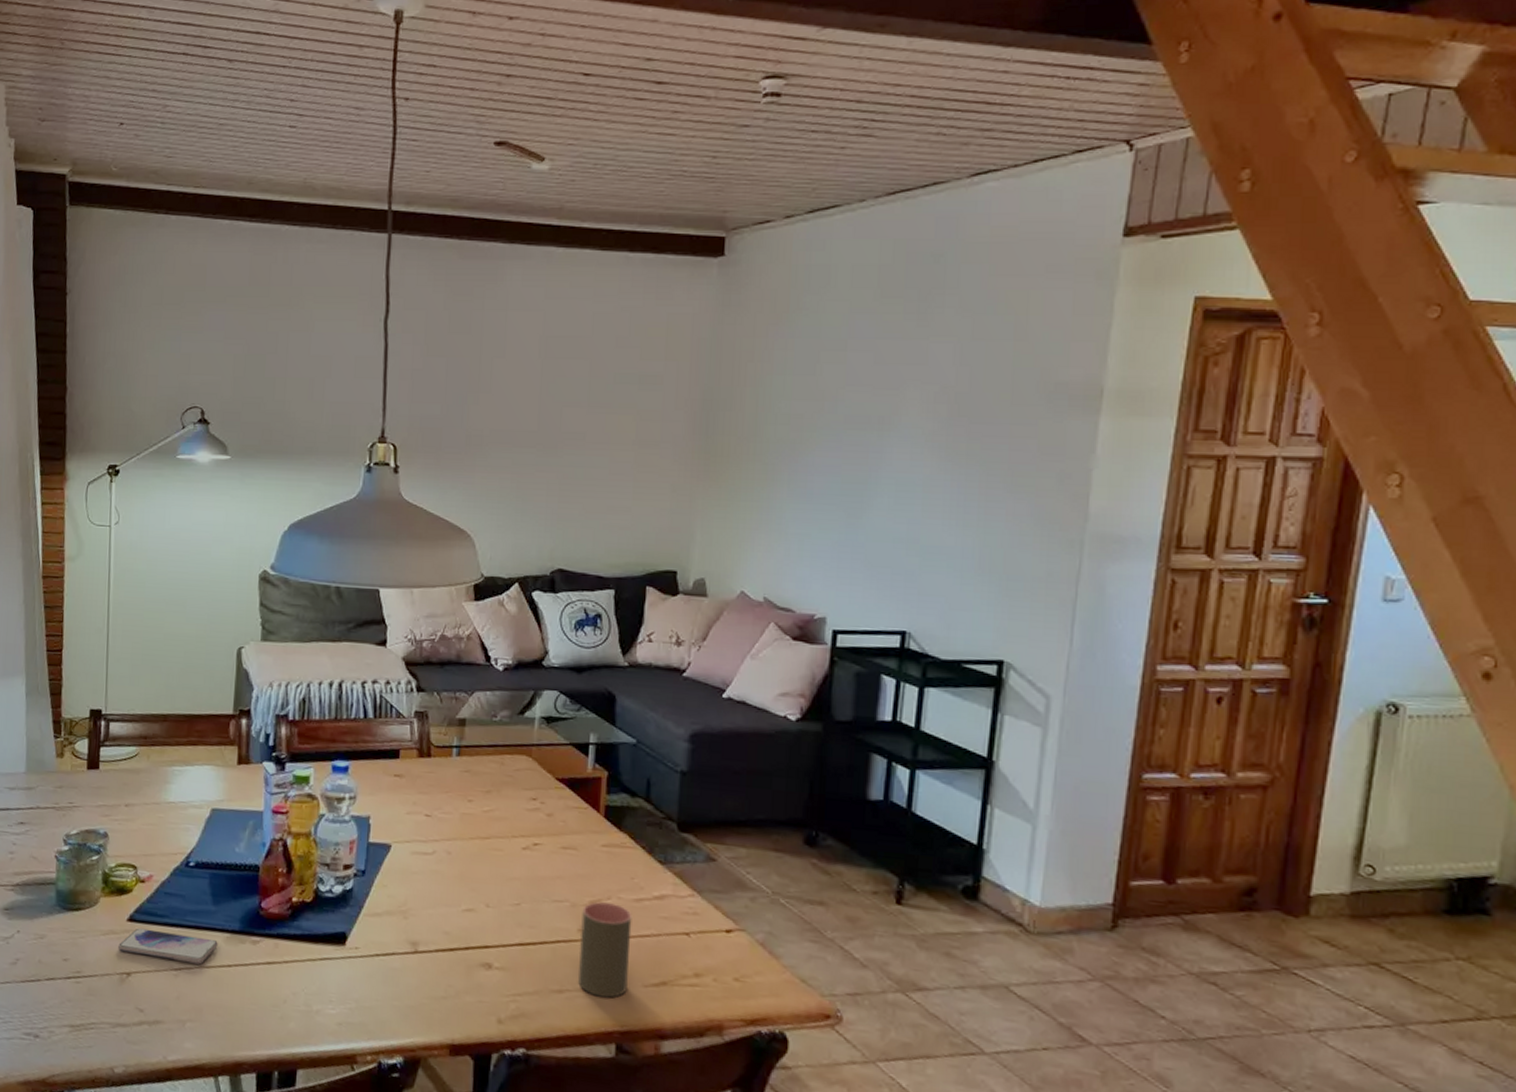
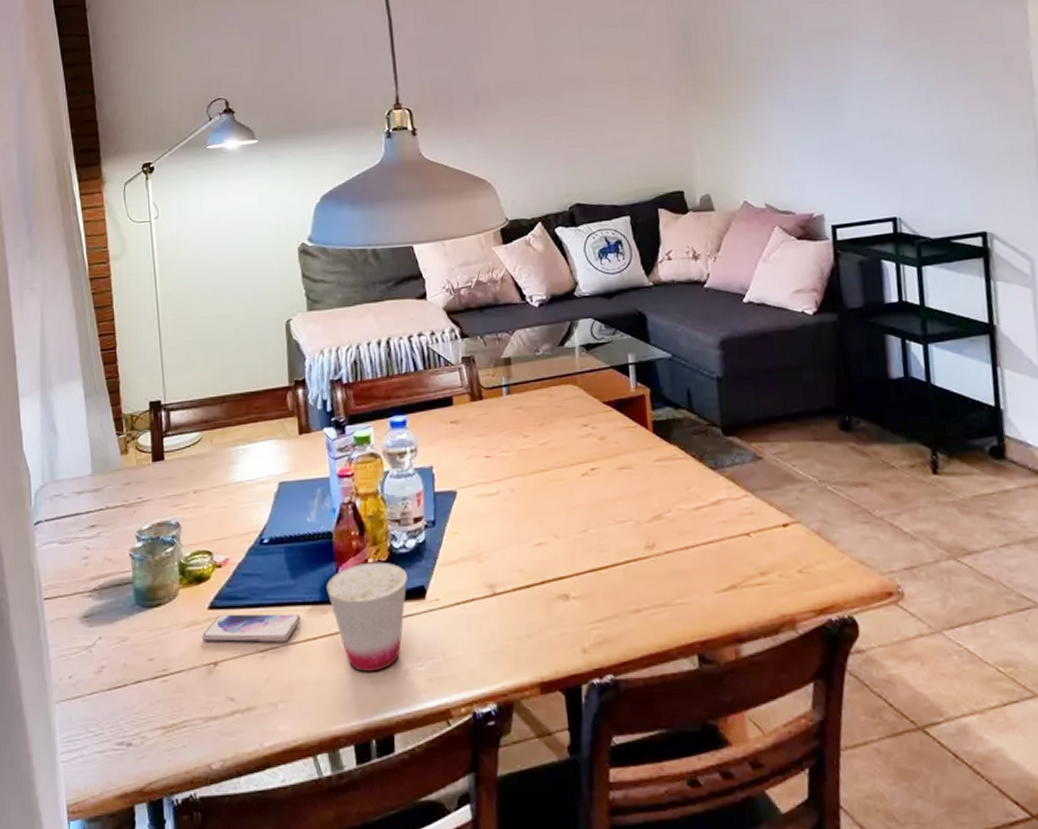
cup: none [247,900,330,1007] -> present [326,562,408,672]
cup: present [578,902,632,998] -> none [646,515,700,610]

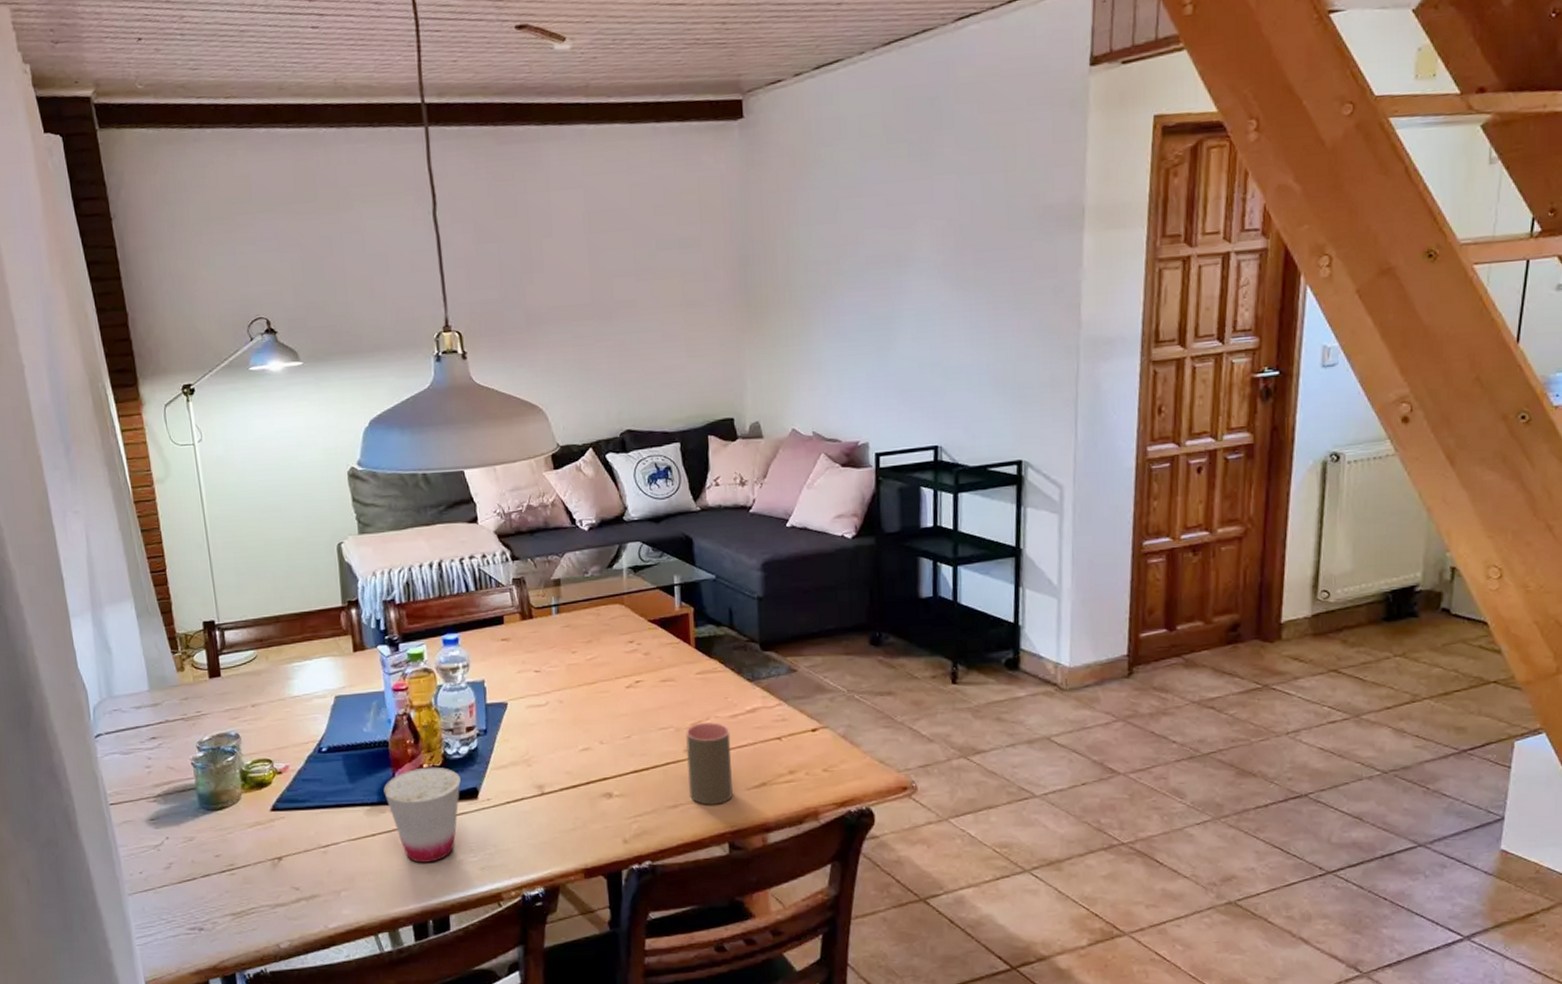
smartphone: present [202,614,301,643] -> none [266,814,360,840]
cup: none [646,515,700,610] -> present [686,722,733,805]

